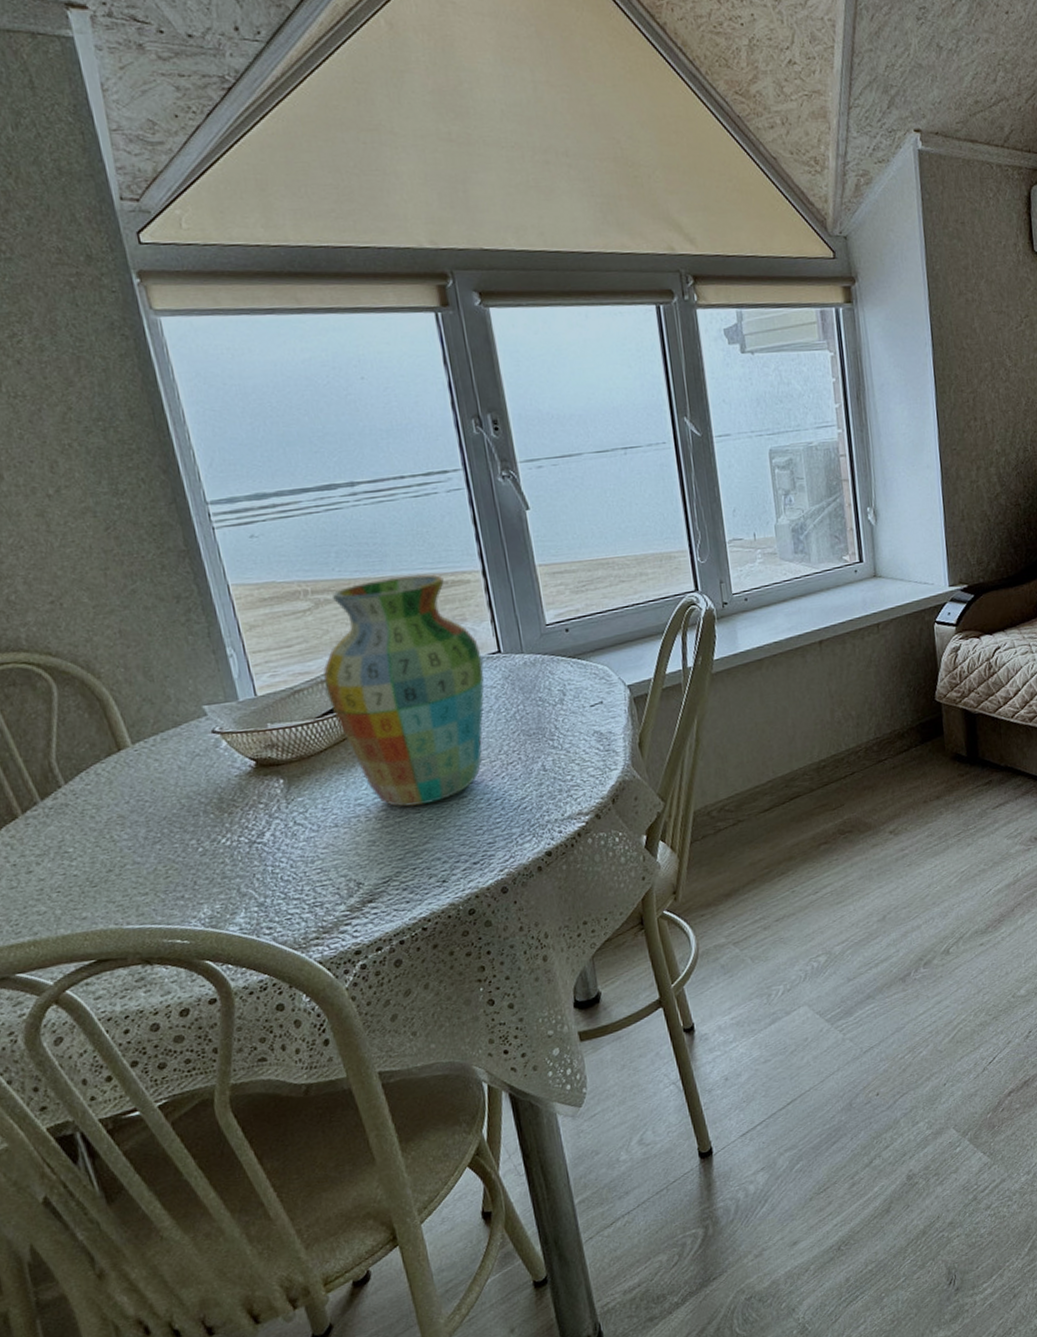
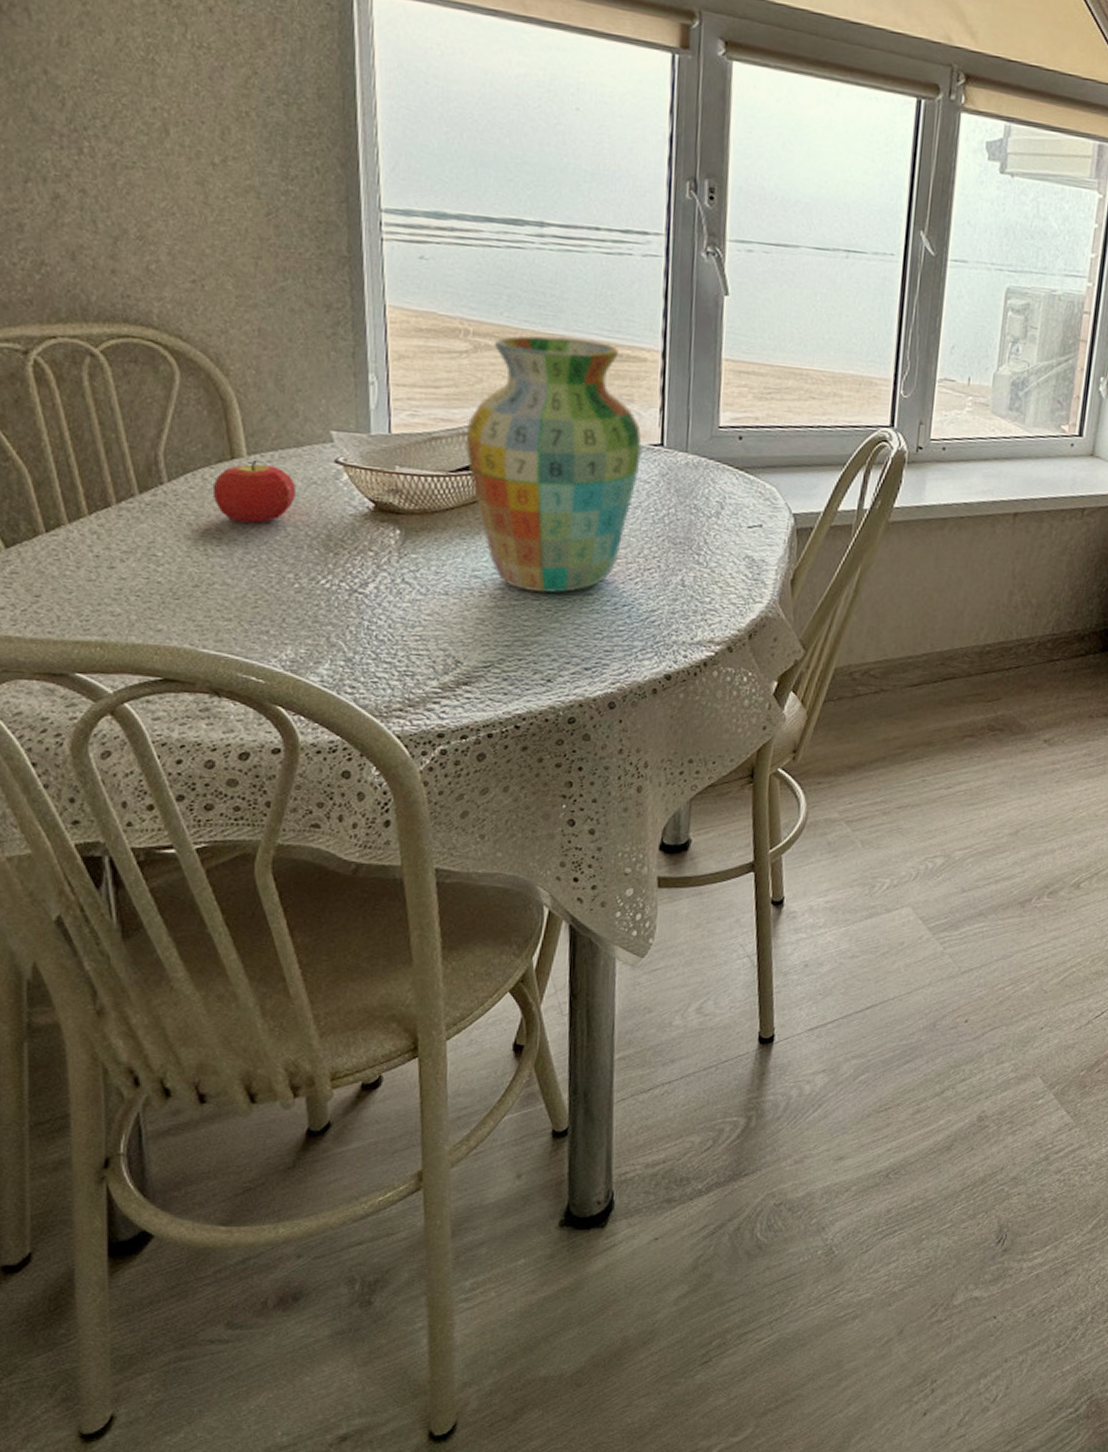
fruit: none [106,747,183,806] -> present [212,461,296,524]

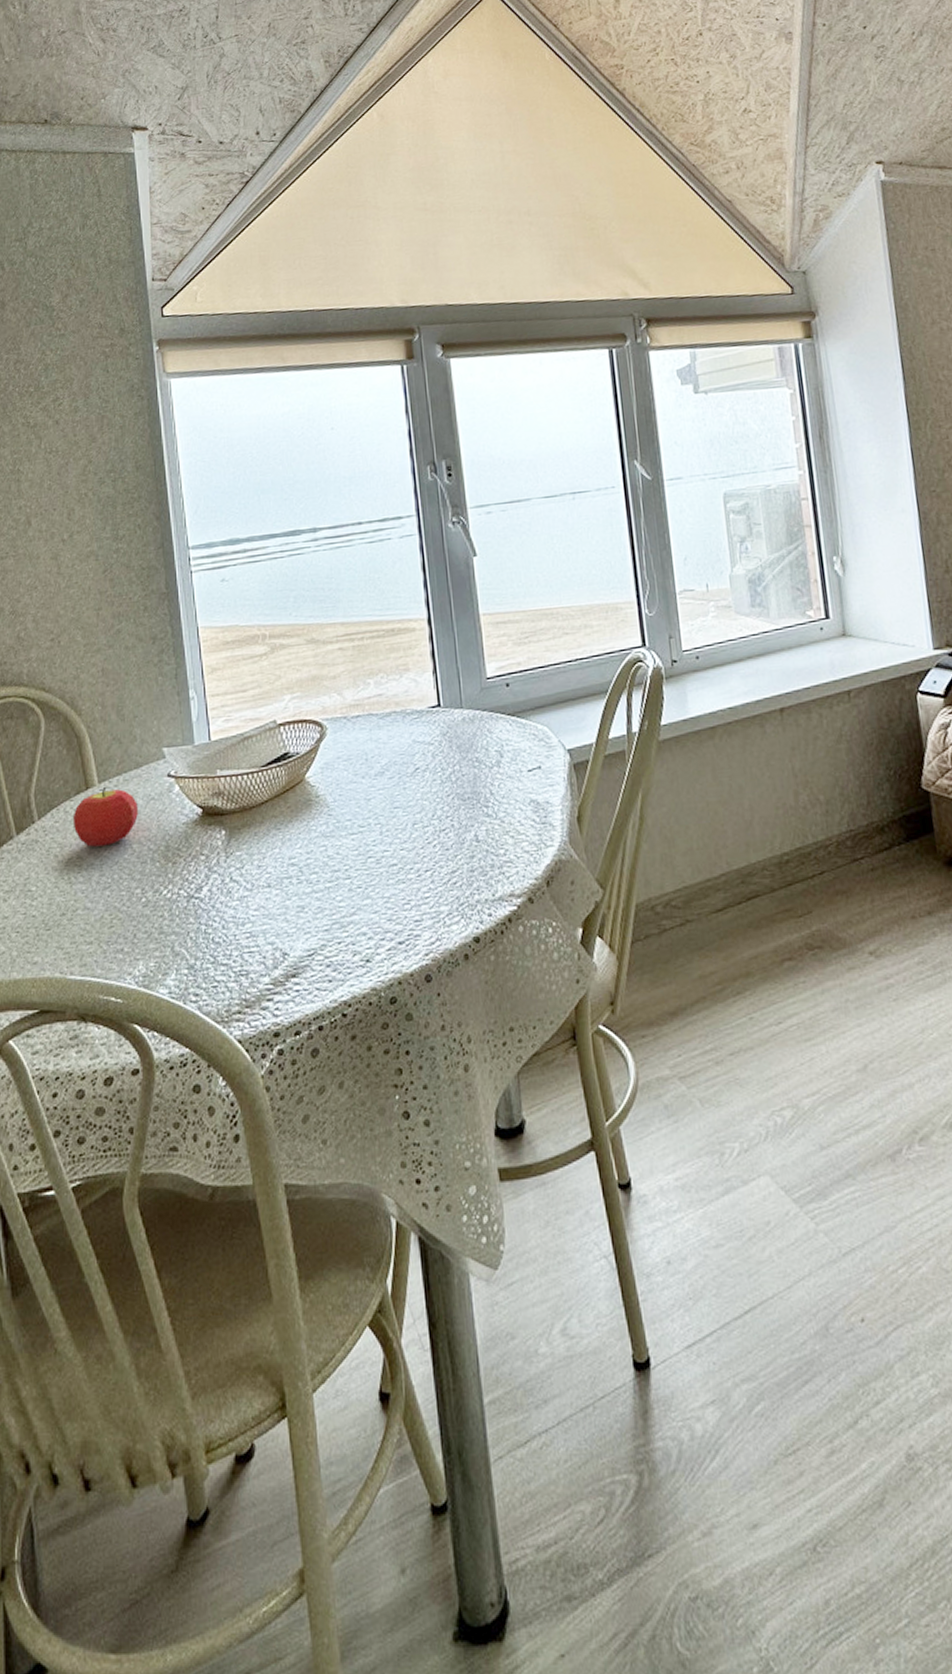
vase: present [465,335,642,593] -> none [272,621,423,871]

